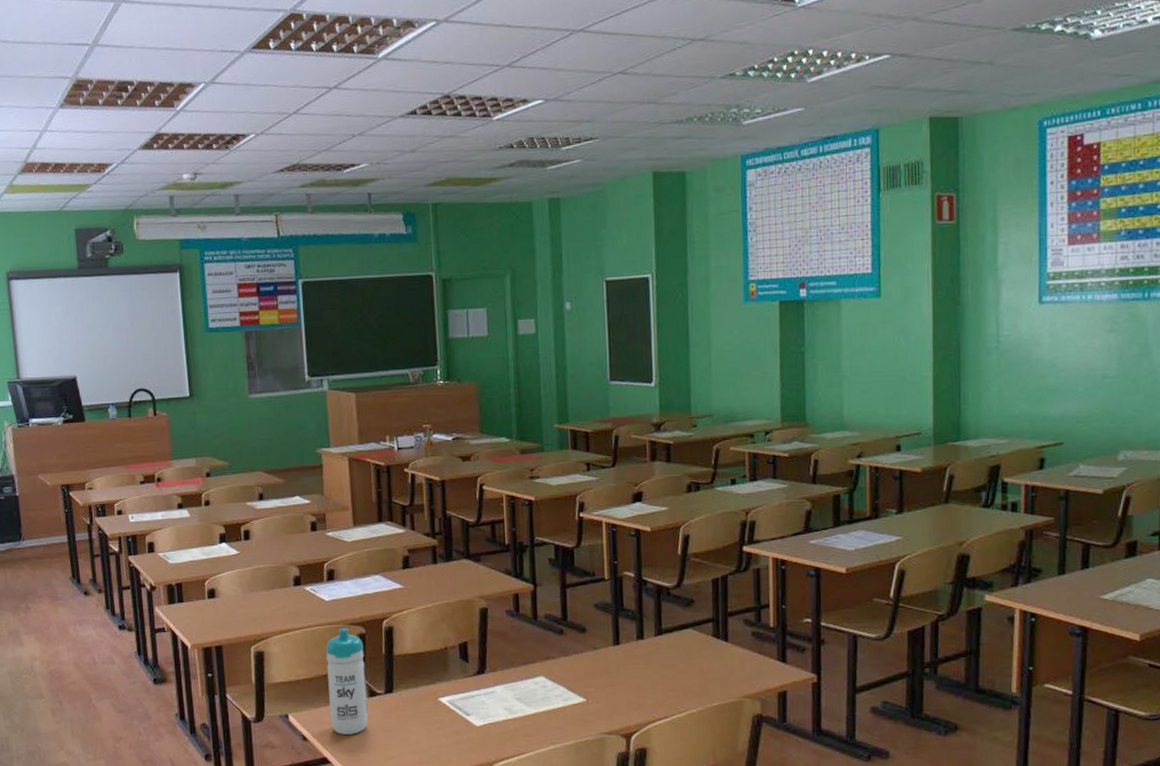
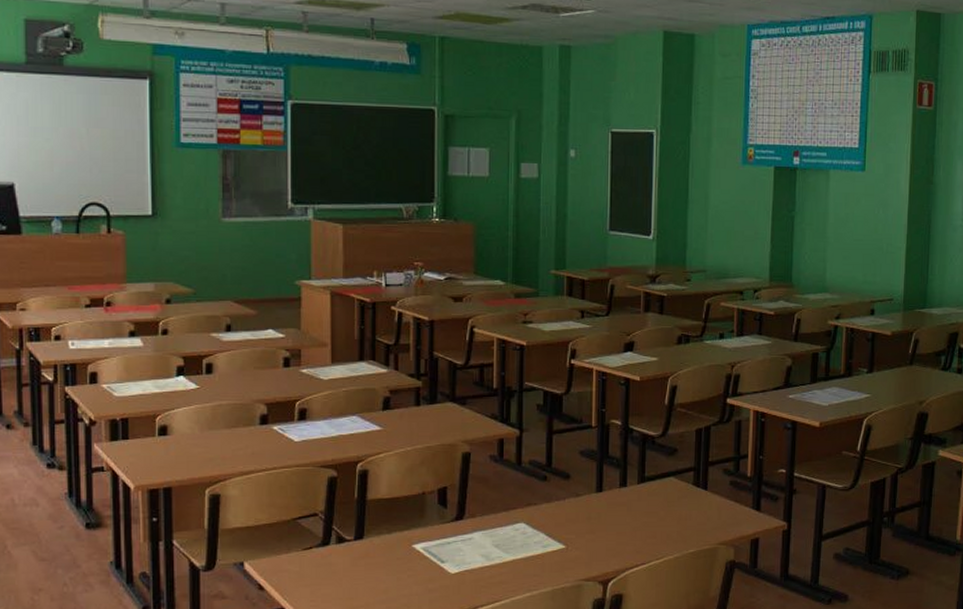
water bottle: present [326,627,369,735] -> none [292,470,334,583]

